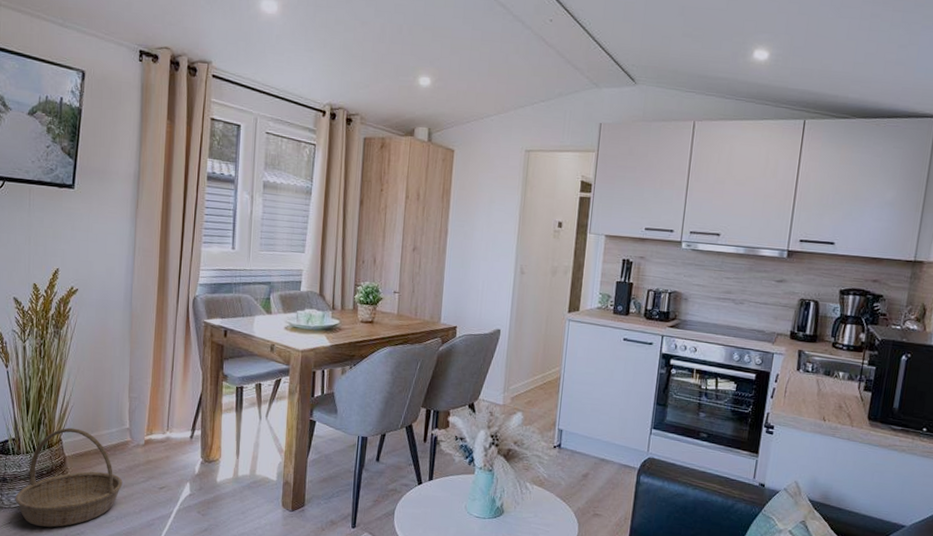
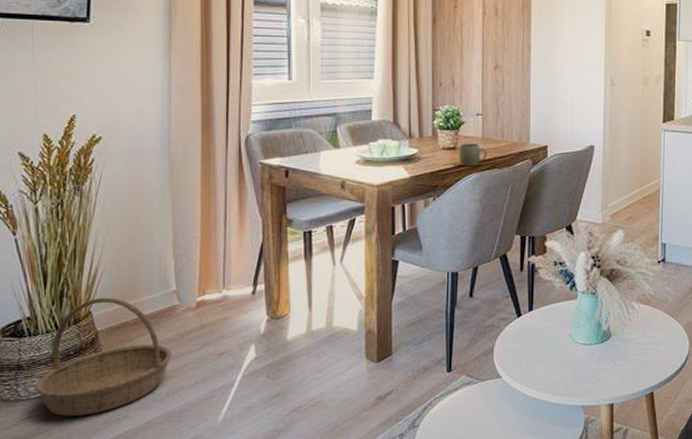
mug: none [375,318,401,341] -> present [459,143,487,167]

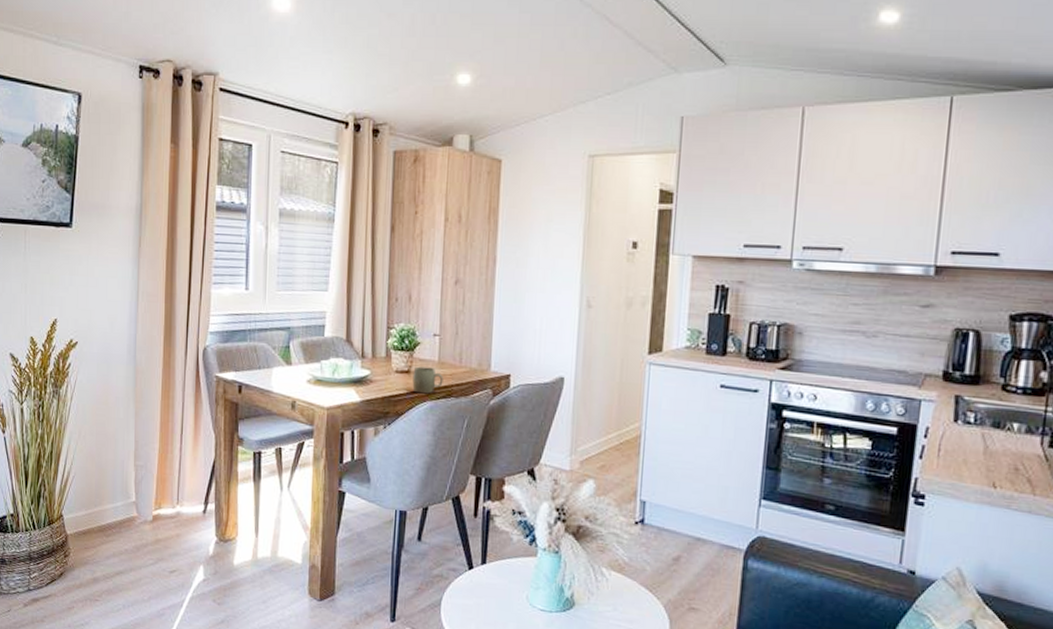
basket: present [35,297,172,416] -> none [14,501,130,617]

